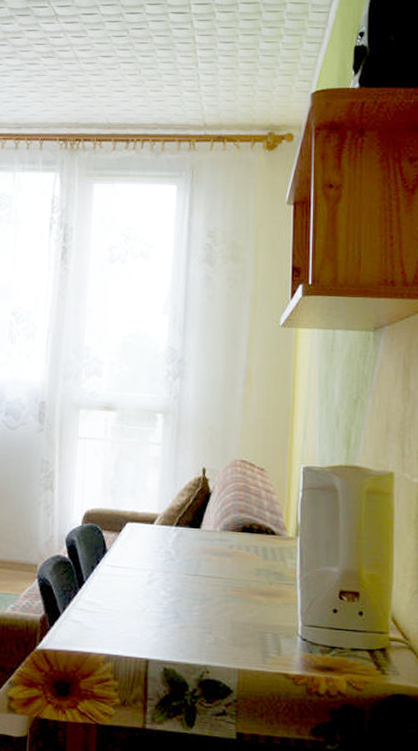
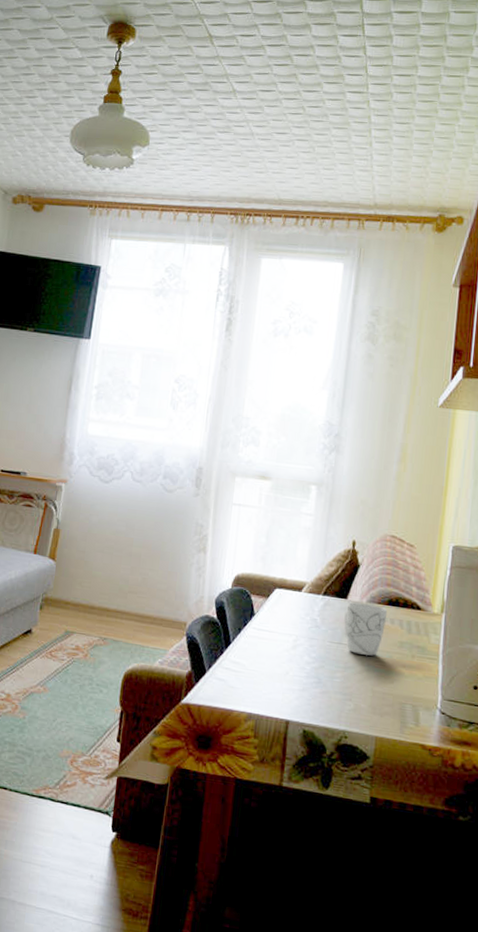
mug: none [199,531,242,586] -> present [344,602,388,656]

